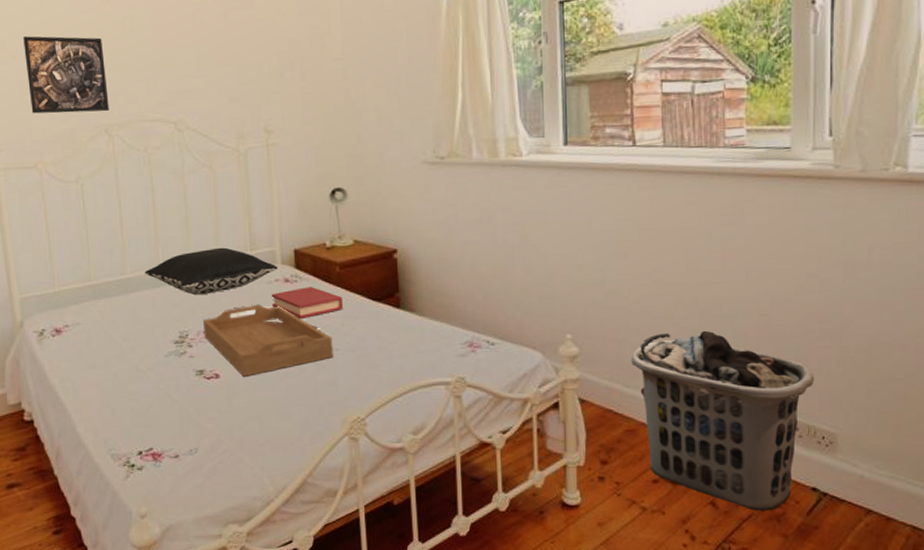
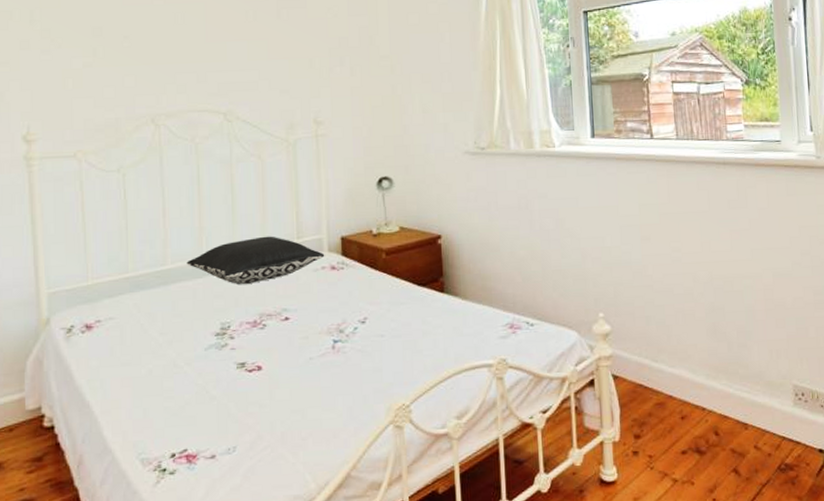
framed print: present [23,36,109,114] -> none [70,26,157,103]
serving tray: present [203,305,333,377] -> none [246,293,379,368]
hardback book: present [271,286,343,318] -> none [317,272,388,306]
clothes hamper: present [631,330,814,511] -> none [657,305,814,475]

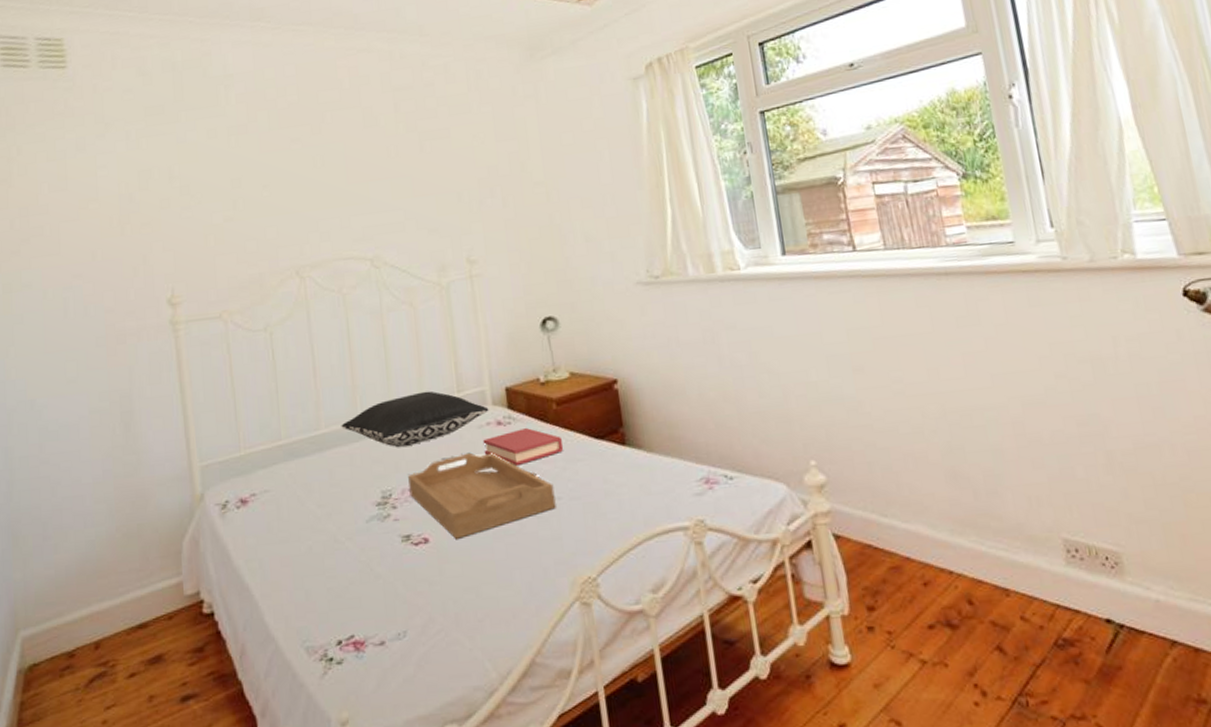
serving tray: none [246,293,379,368] -> present [408,453,556,539]
hardback book: none [317,272,388,306] -> present [482,427,563,466]

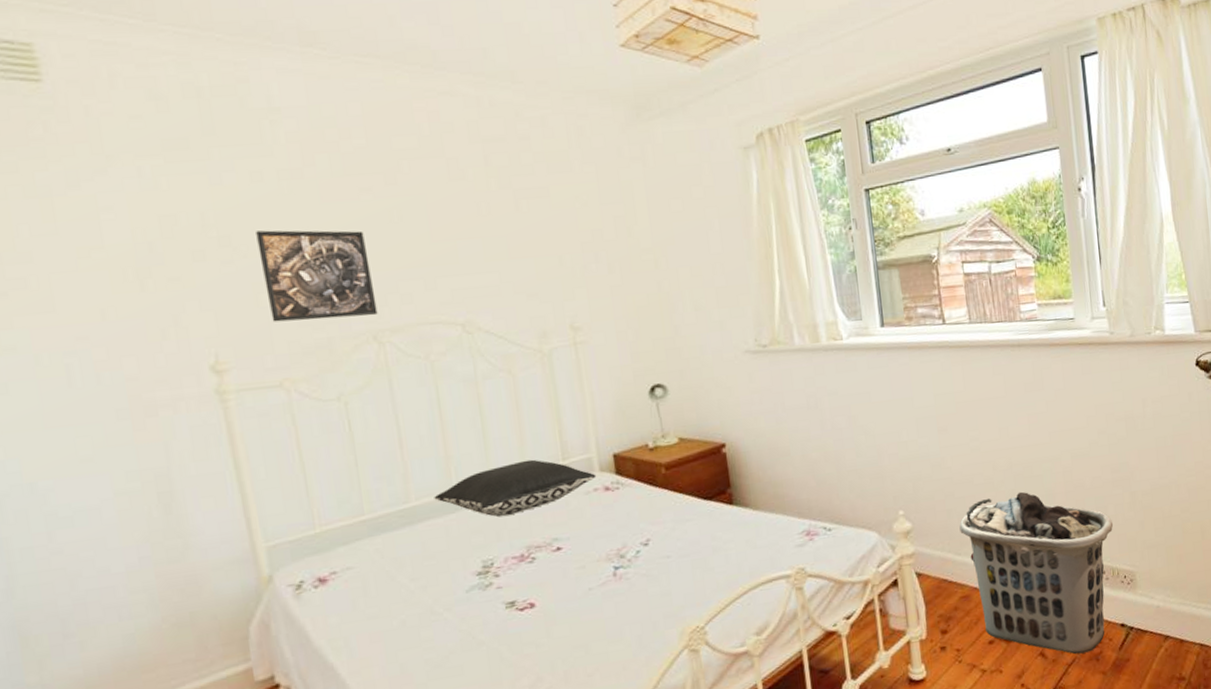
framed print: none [209,176,301,260] -> present [256,230,378,322]
serving tray: present [408,453,556,539] -> none [511,517,665,602]
hardback book: present [482,427,563,466] -> none [590,491,672,529]
clothes hamper: none [883,444,1085,653] -> present [959,491,1113,655]

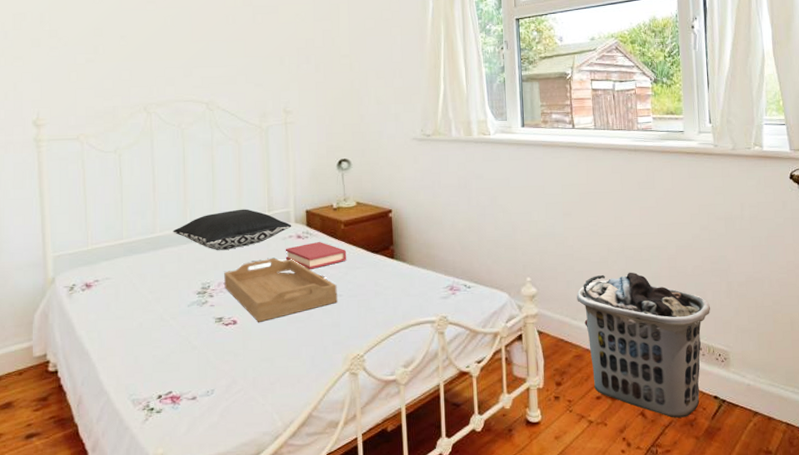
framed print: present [256,230,378,322] -> none [75,27,149,93]
serving tray: none [511,517,665,602] -> present [224,258,338,322]
hardback book: none [590,491,672,529] -> present [285,241,346,269]

